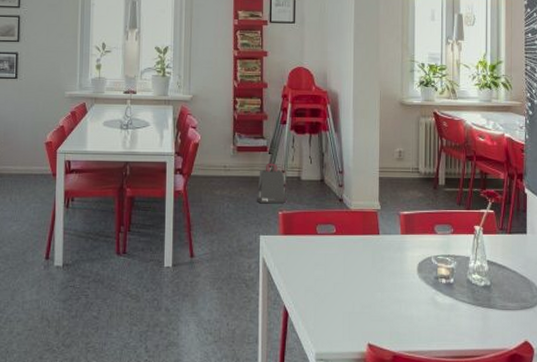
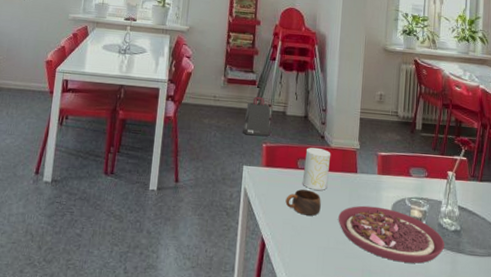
cup: none [306,254,343,281] -> present [285,189,321,216]
cup: none [322,211,351,256] -> present [302,147,331,191]
plate: none [362,267,474,322] -> present [338,205,445,264]

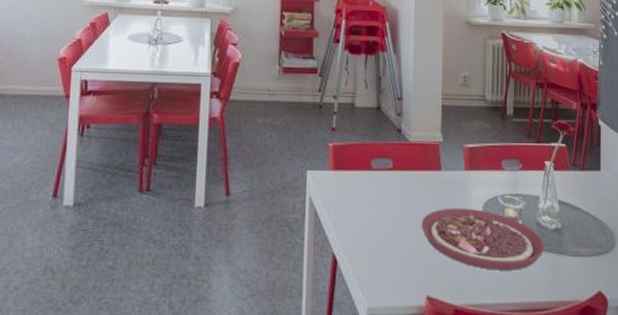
shopping bag: present [243,96,270,136] -> none [304,87,337,134]
cup: present [285,189,321,216] -> none [359,193,401,224]
cup: present [302,147,331,191] -> none [377,143,410,195]

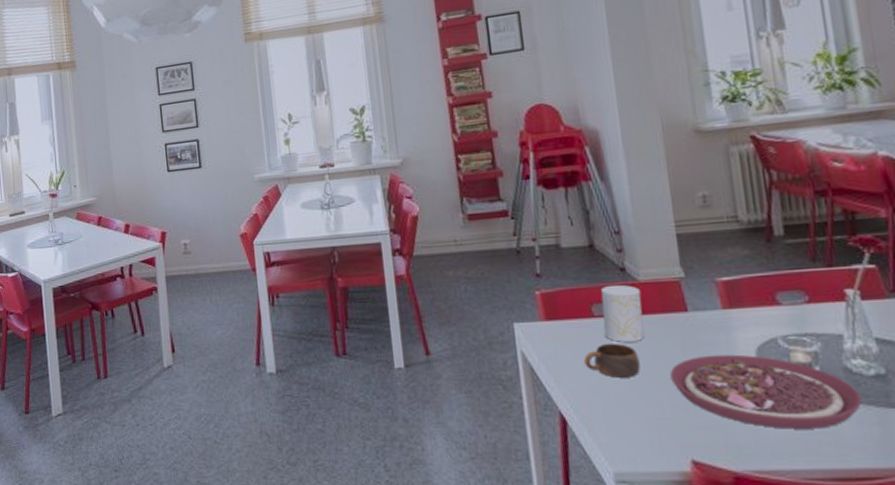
cup: none [359,193,401,224] -> present [584,342,640,378]
cup: none [377,143,410,195] -> present [600,284,644,343]

